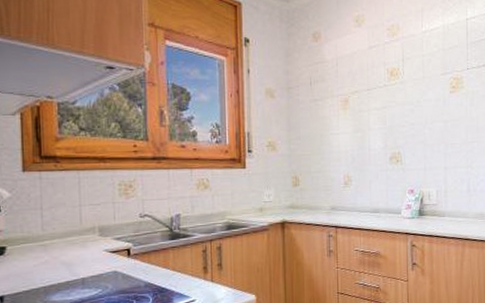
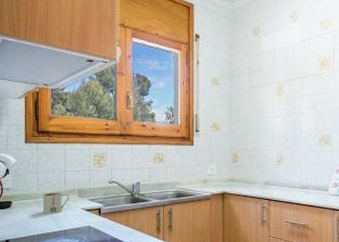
mug: none [50,232,88,260] -> present [42,193,70,214]

